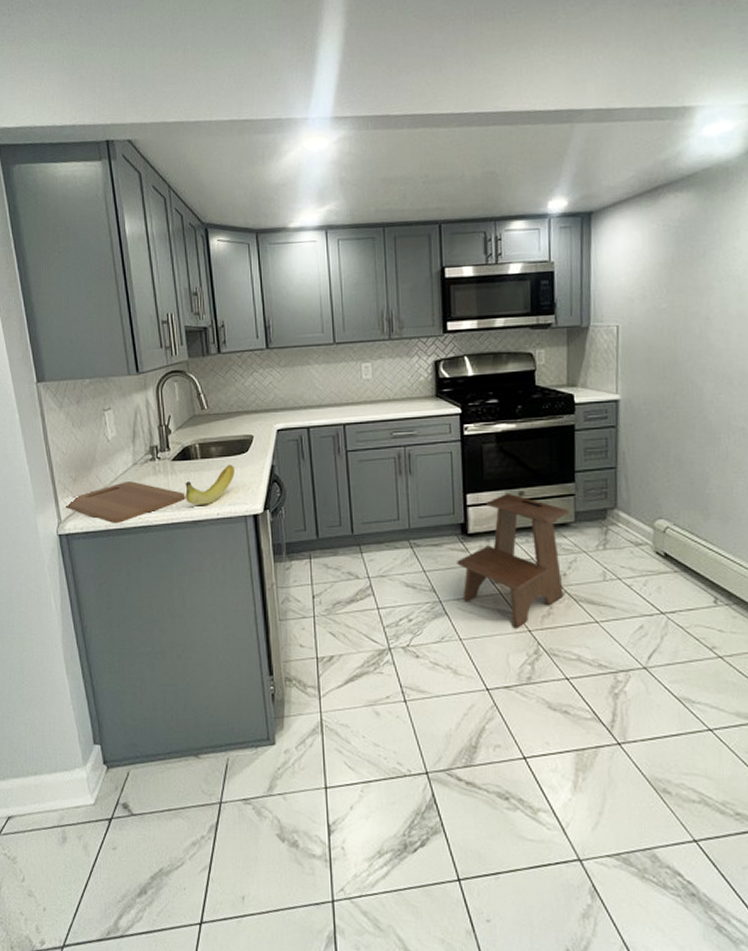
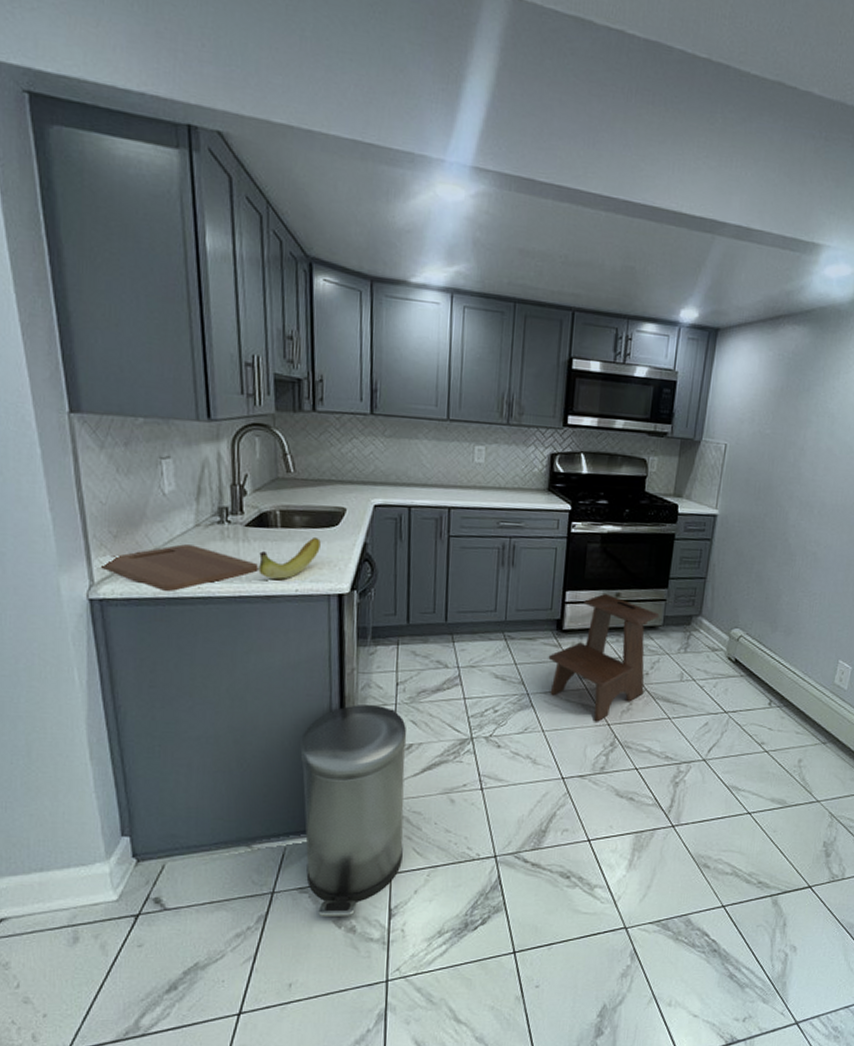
pedal bin: none [233,618,335,830] -> present [300,705,407,918]

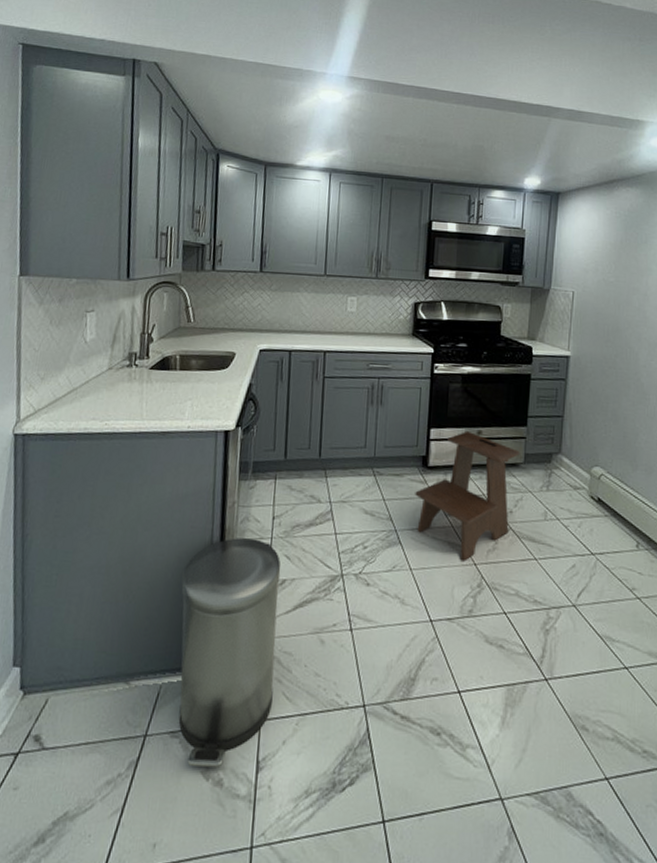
cutting board: present [100,544,259,593] -> none [26,385,158,428]
fruit: present [259,536,321,579] -> none [157,378,212,417]

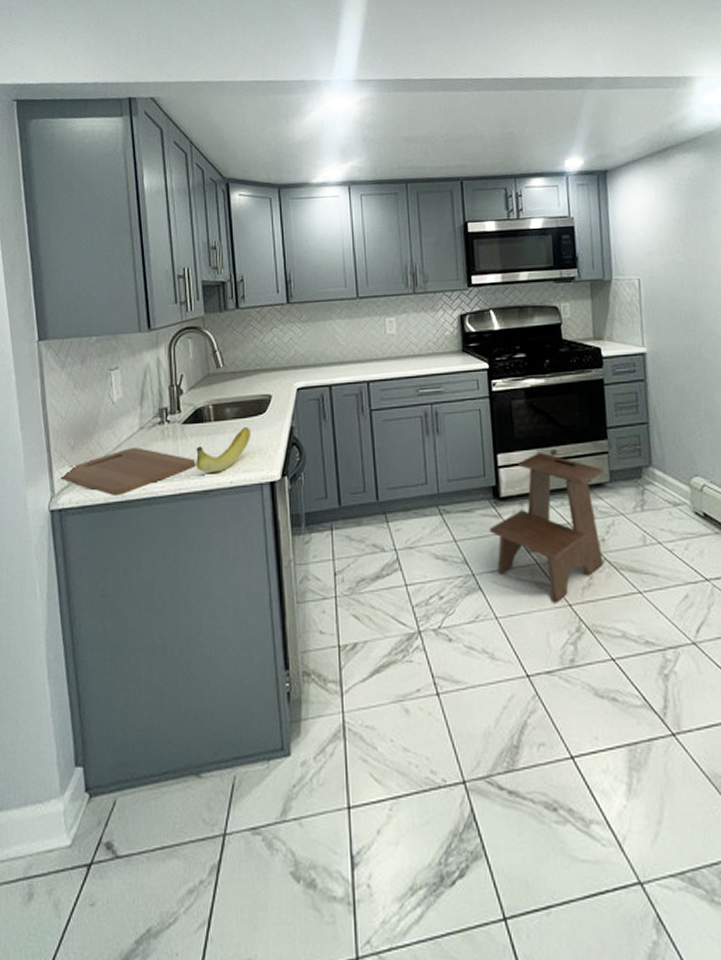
cutting board: none [26,385,158,428] -> present [60,447,196,497]
fruit: none [157,378,212,417] -> present [196,426,251,473]
pedal bin: present [179,538,281,767] -> none [244,600,360,868]

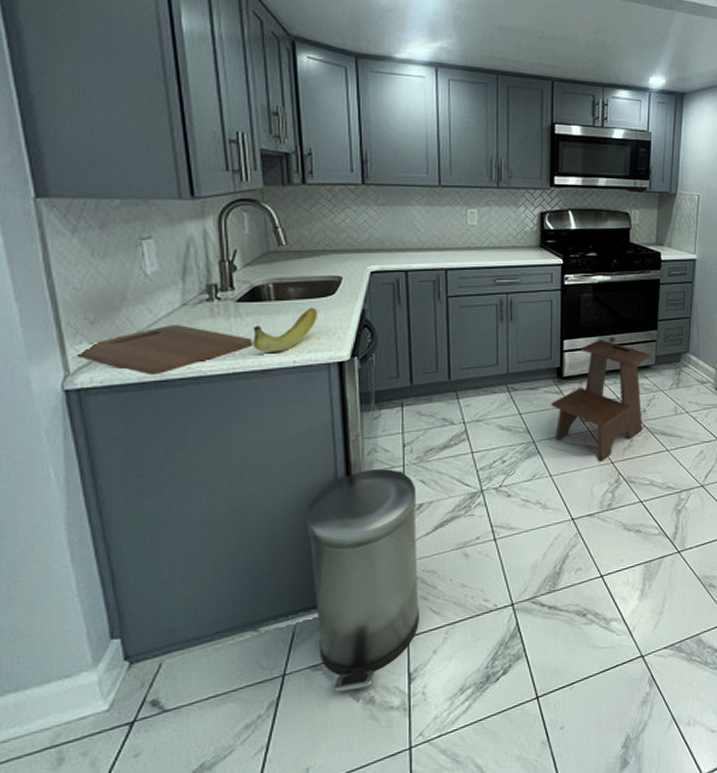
pedal bin: none [244,600,360,868] -> present [306,469,419,693]

